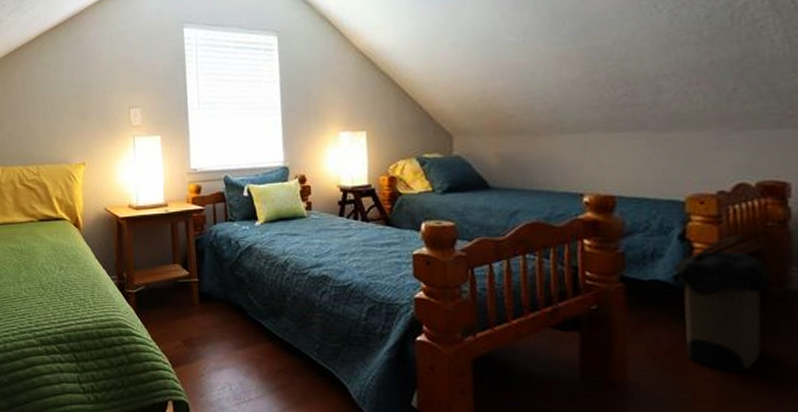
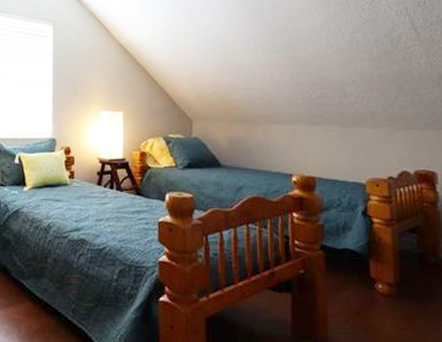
laundry hamper: present [671,235,773,373] -> none [358,213,429,329]

